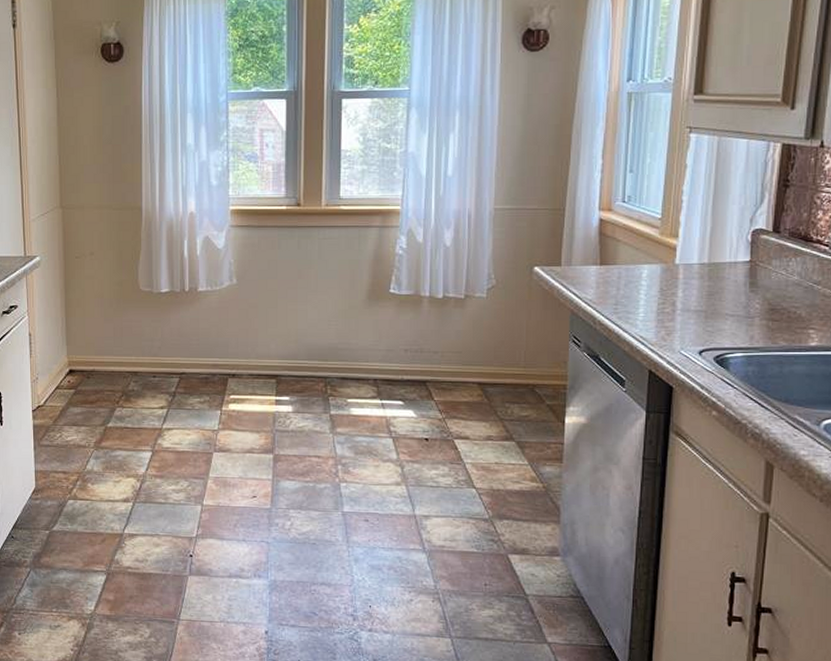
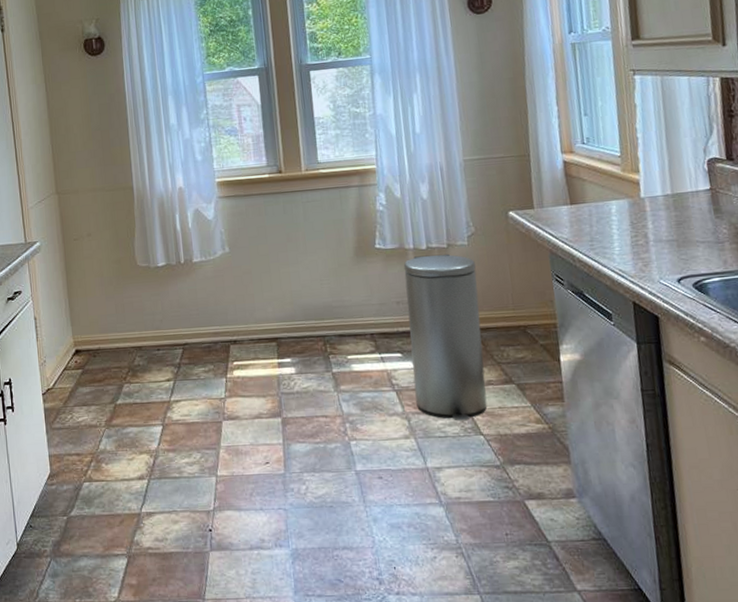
pedal bin: none [412,304,491,473] -> present [403,253,487,421]

